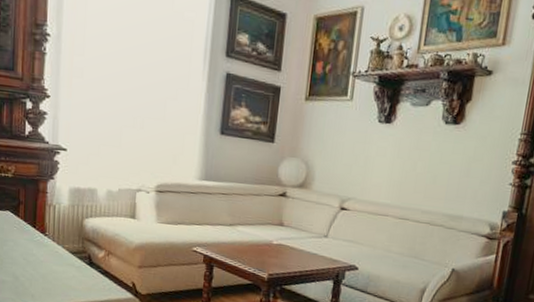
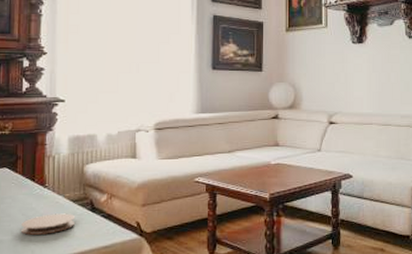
coaster: none [22,262,74,281] -> present [21,213,76,235]

